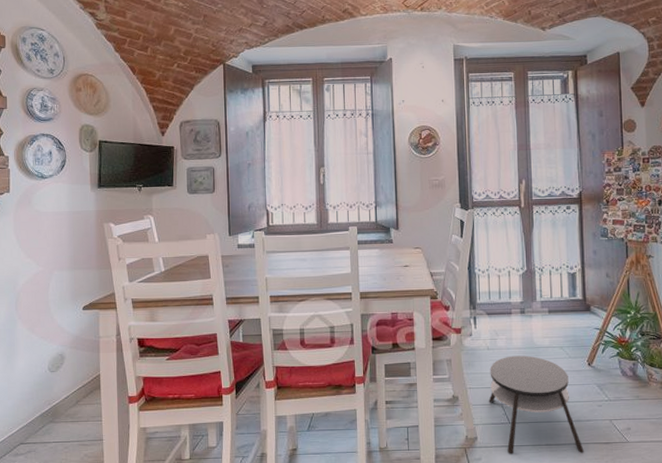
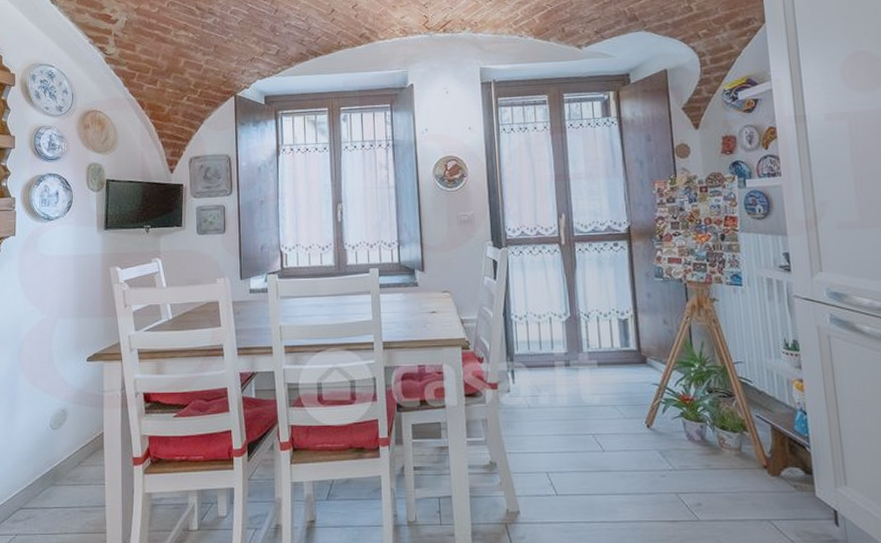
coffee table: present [488,355,584,454] -> none [531,415,647,533]

